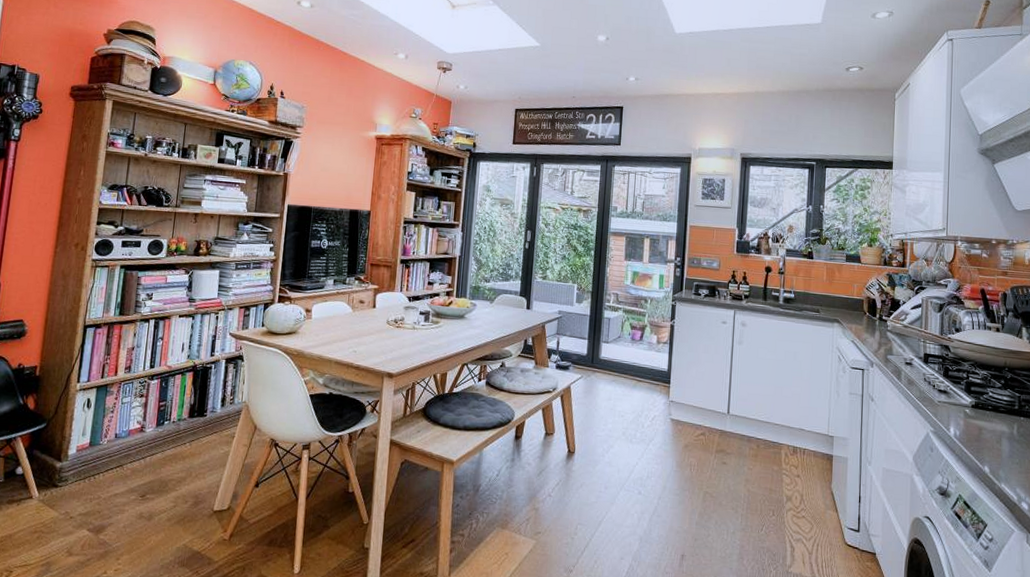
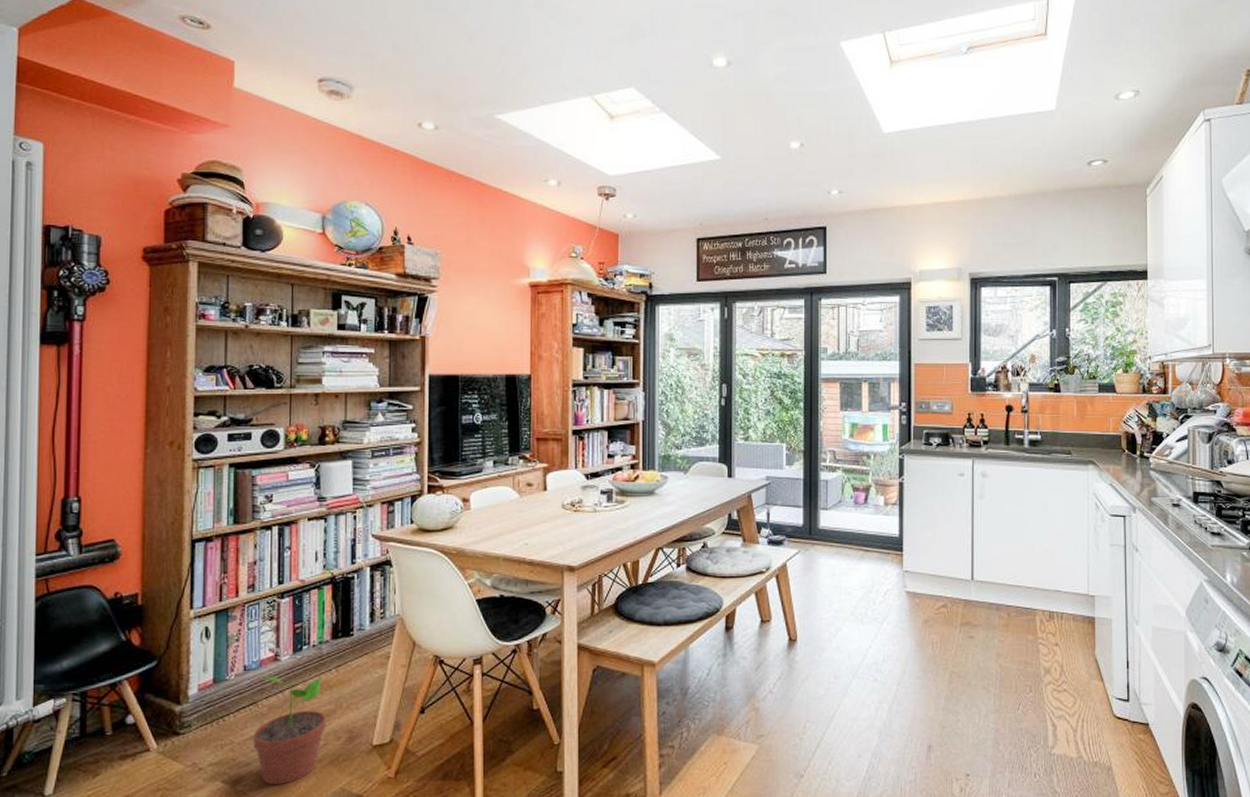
potted plant: none [116,444,178,537] -> present [253,676,327,786]

